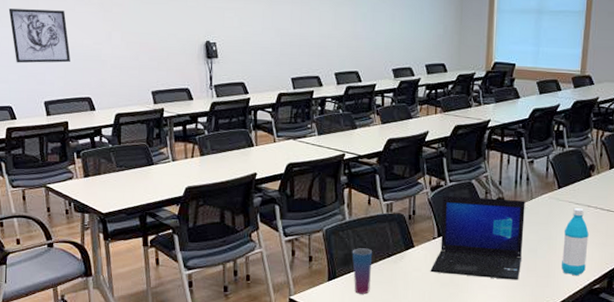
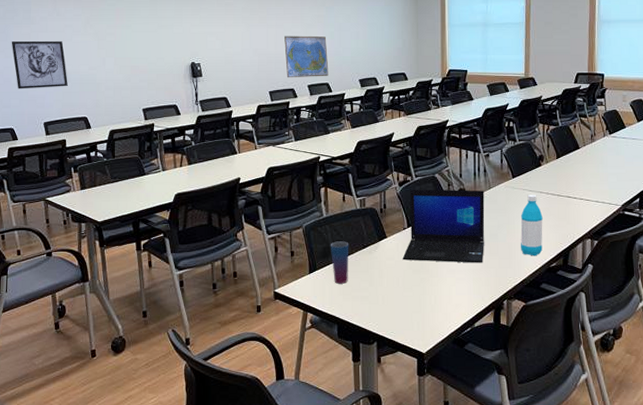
world map: none [310,15,359,64] -> present [284,36,329,78]

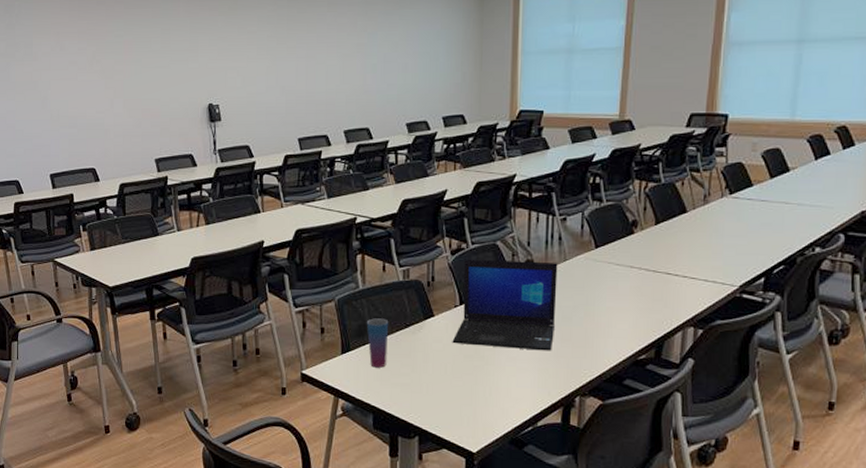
wall art: present [11,41,68,89] -> none [13,80,74,136]
world map: present [284,36,329,78] -> none [317,69,370,122]
water bottle: present [520,195,543,256] -> none [601,269,632,346]

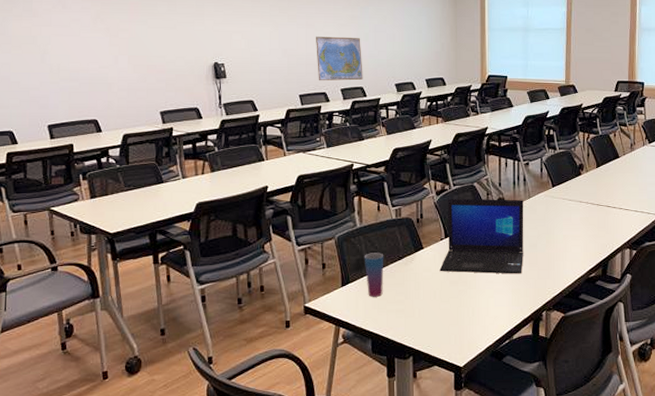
world map: none [317,69,370,122] -> present [316,36,363,81]

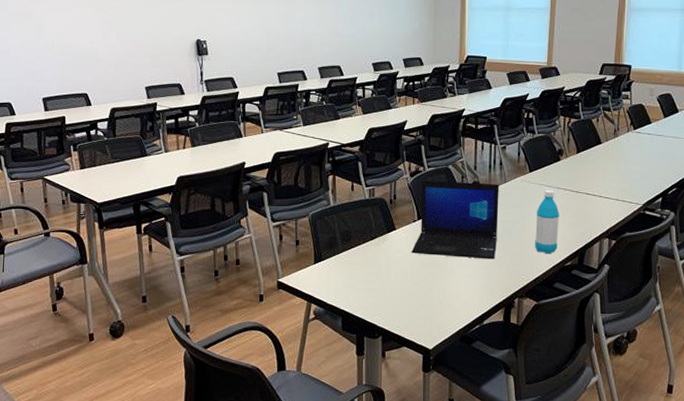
world map: present [316,36,363,81] -> none [295,14,341,60]
cup: present [364,253,384,297] -> none [336,231,357,276]
water bottle: none [560,204,582,267] -> present [535,190,559,254]

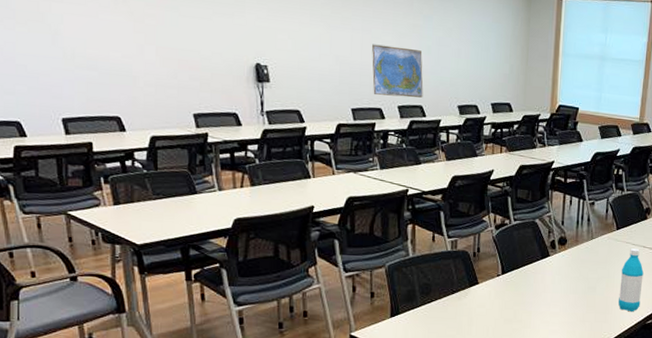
world map: none [295,14,341,60] -> present [372,44,424,98]
laptop: present [411,180,499,259] -> none [494,233,586,316]

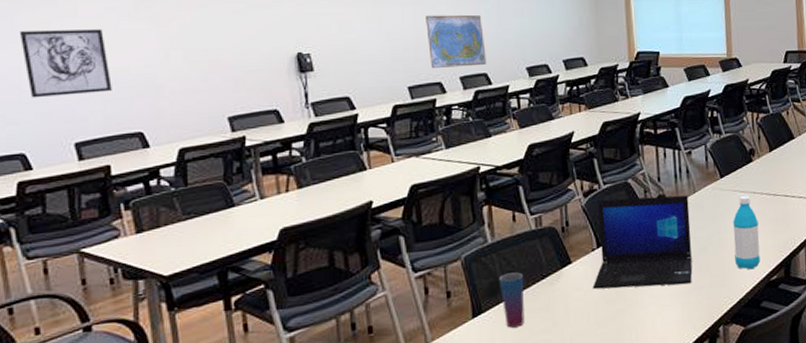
wall art: none [13,9,94,76] -> present [19,29,112,98]
cup: none [415,284,437,330] -> present [498,272,525,328]
laptop: none [494,233,586,316] -> present [592,195,693,290]

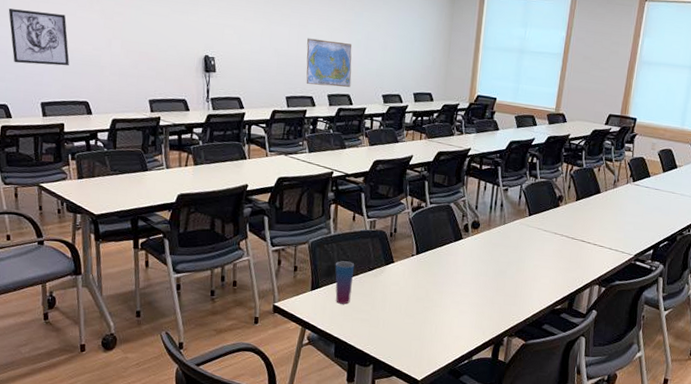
laptop: present [592,195,693,290] -> none [407,216,499,298]
water bottle: present [733,196,760,270] -> none [528,234,554,297]

